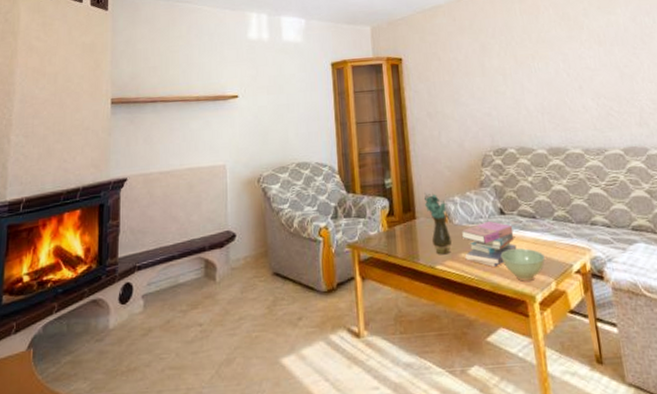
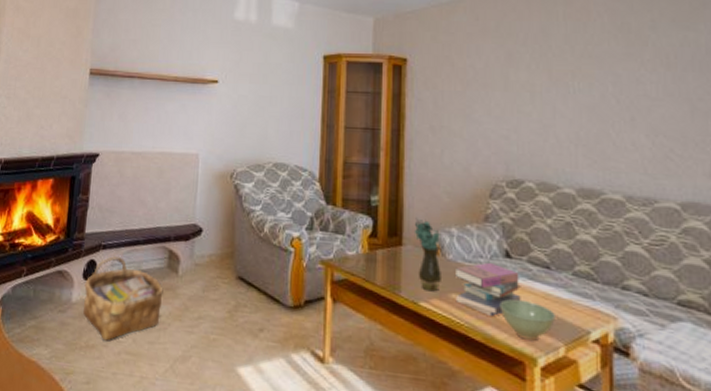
woven basket: none [121,275,203,361] -> present [83,256,164,341]

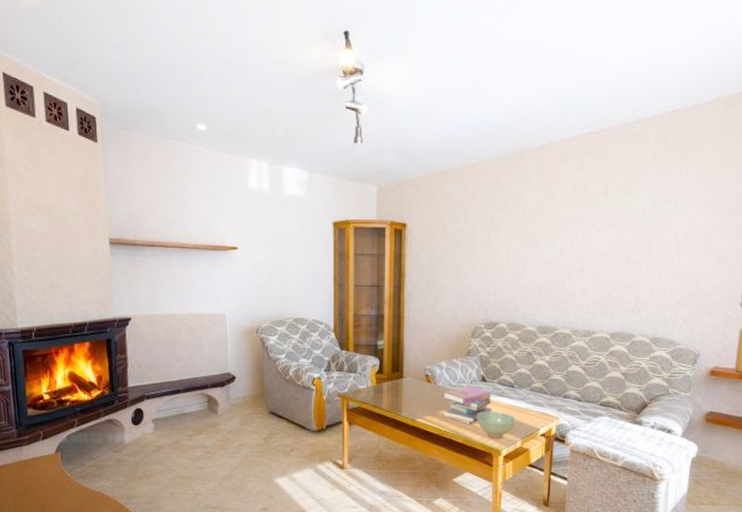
woven basket: present [83,256,164,341] -> none [134,404,206,470]
vase: present [414,218,443,292] -> none [412,356,434,411]

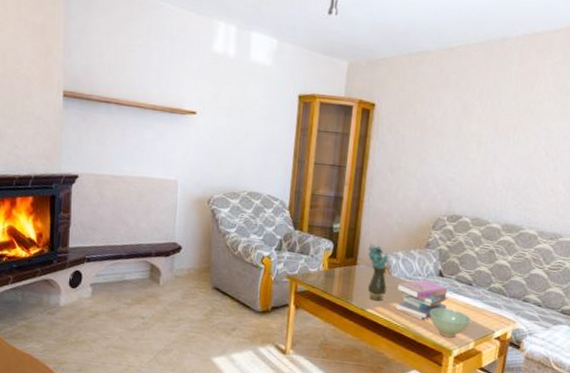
vase: none [412,356,434,411] -> present [367,243,389,301]

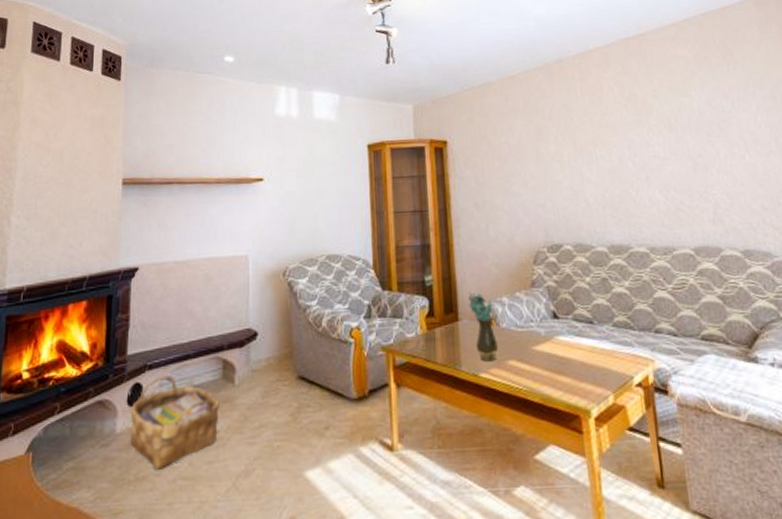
woven basket: none [71,268,146,338] -> present [130,375,219,470]
books: present [395,279,448,321] -> none [510,325,571,378]
bowl: present [429,308,471,338] -> none [552,357,603,394]

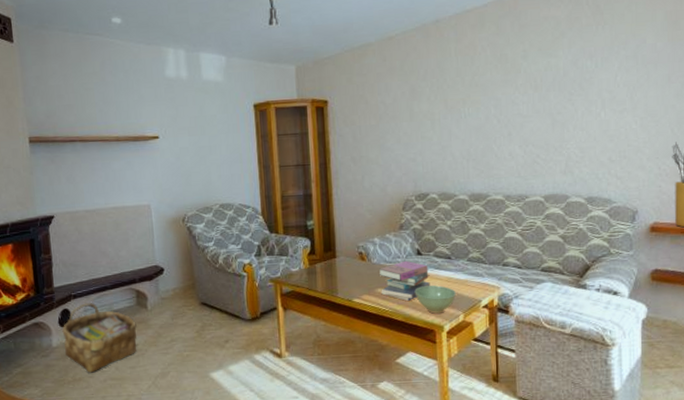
vase: present [468,292,499,362] -> none [344,234,370,290]
books: none [510,325,571,378] -> present [379,260,430,302]
bowl: none [552,357,603,394] -> present [414,285,456,314]

